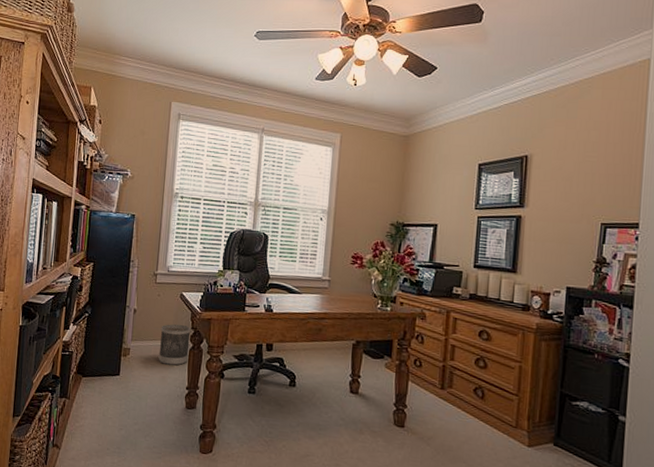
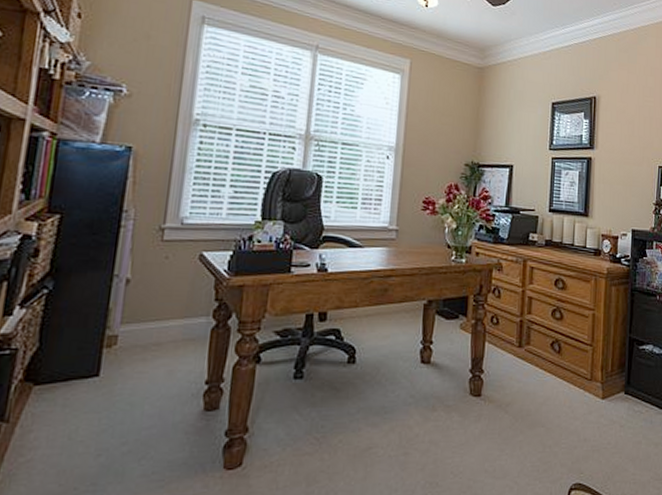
wastebasket: present [158,324,191,366] -> none [163,295,214,353]

